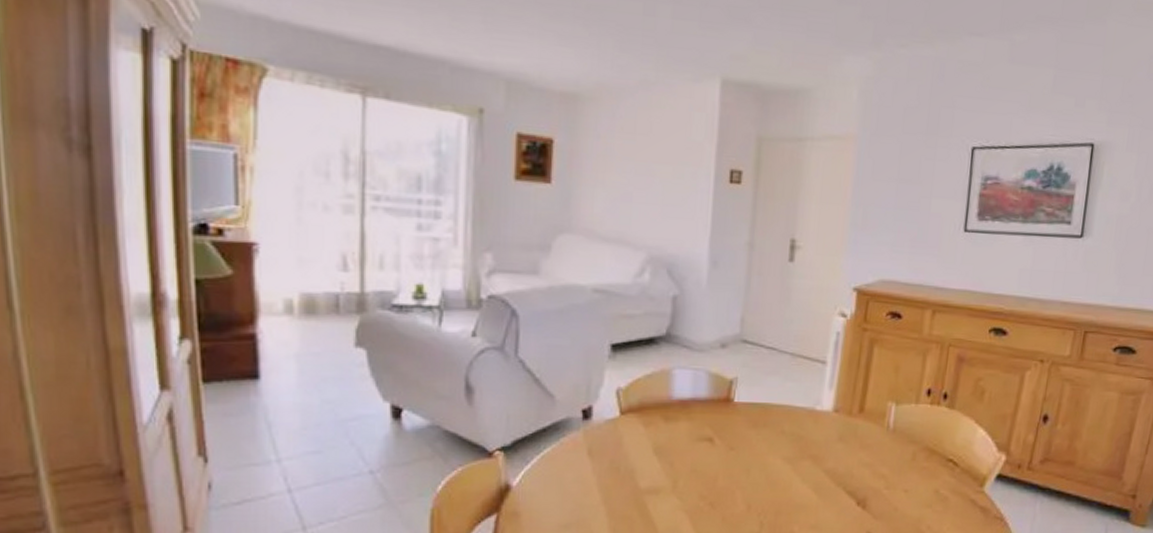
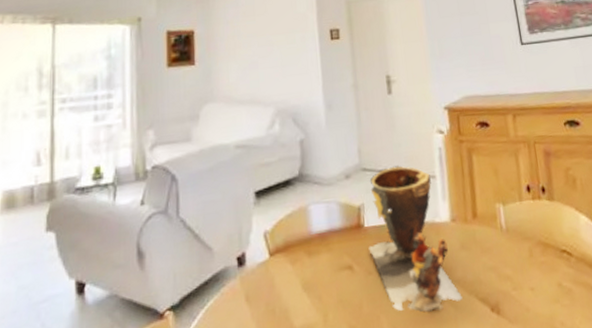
clay pot: none [734,343,829,497] -> present [368,165,463,313]

